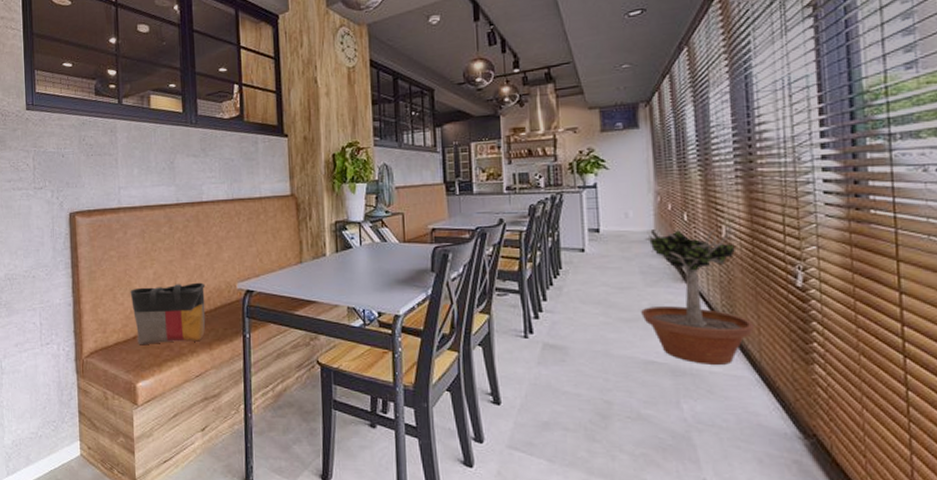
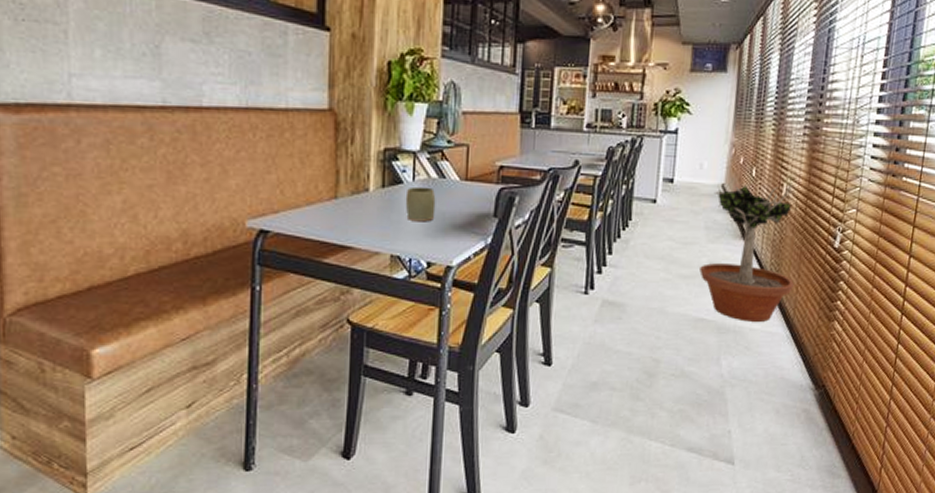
tote bag: present [130,282,206,345] -> none [84,217,201,299]
mug: none [355,250,381,279] -> present [405,186,436,222]

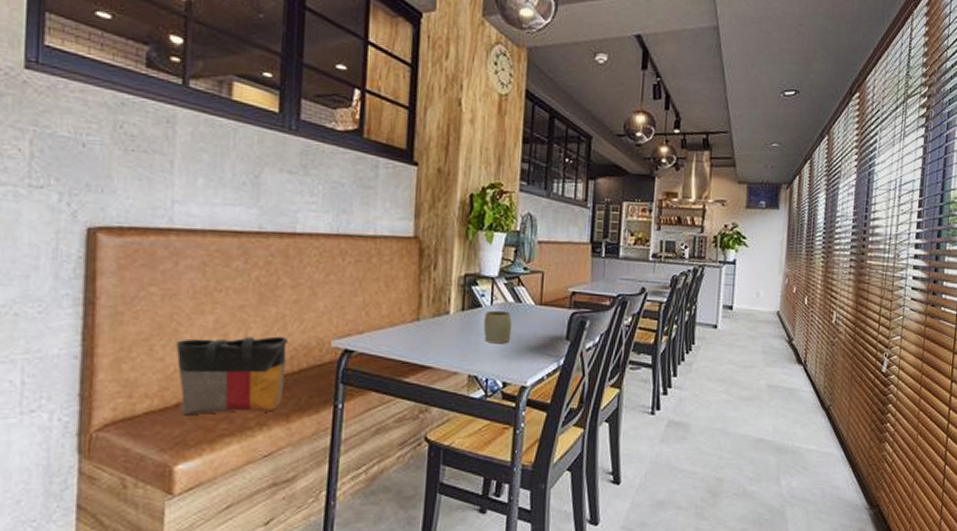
tote bag: none [84,217,201,299] -> present [176,336,289,416]
potted tree: present [699,181,795,322] -> none [758,309,847,443]

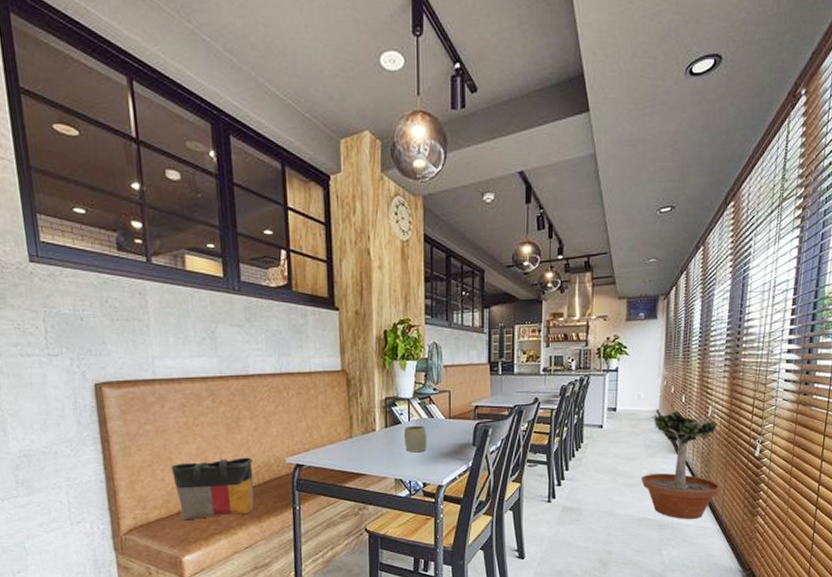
potted tree: none [758,309,847,443] -> present [641,404,722,519]

